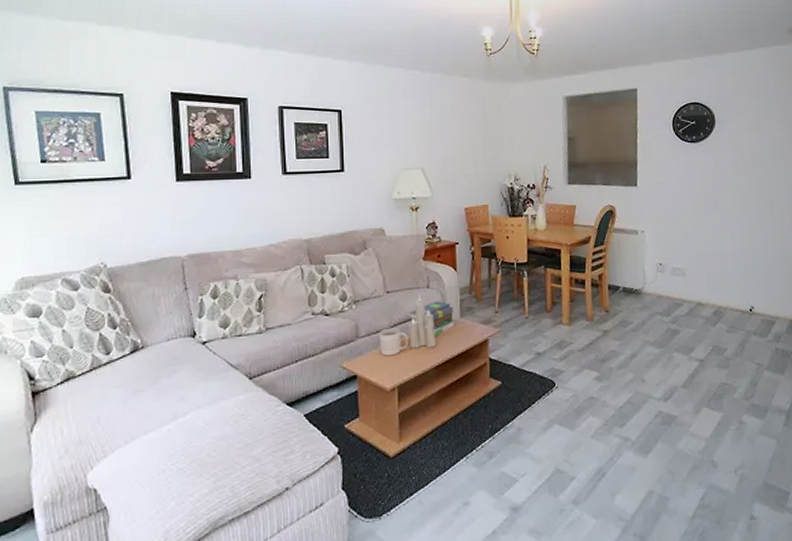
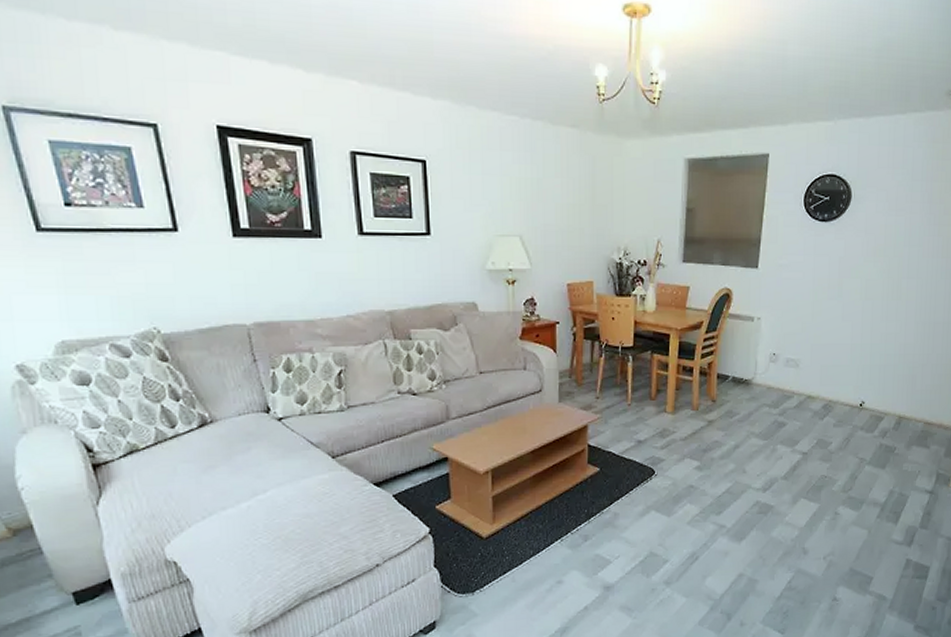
mug: present [378,327,408,356] -> none [471,410,502,439]
candle: present [409,294,437,349] -> none [503,376,533,432]
books: present [410,301,455,336] -> none [505,384,553,420]

